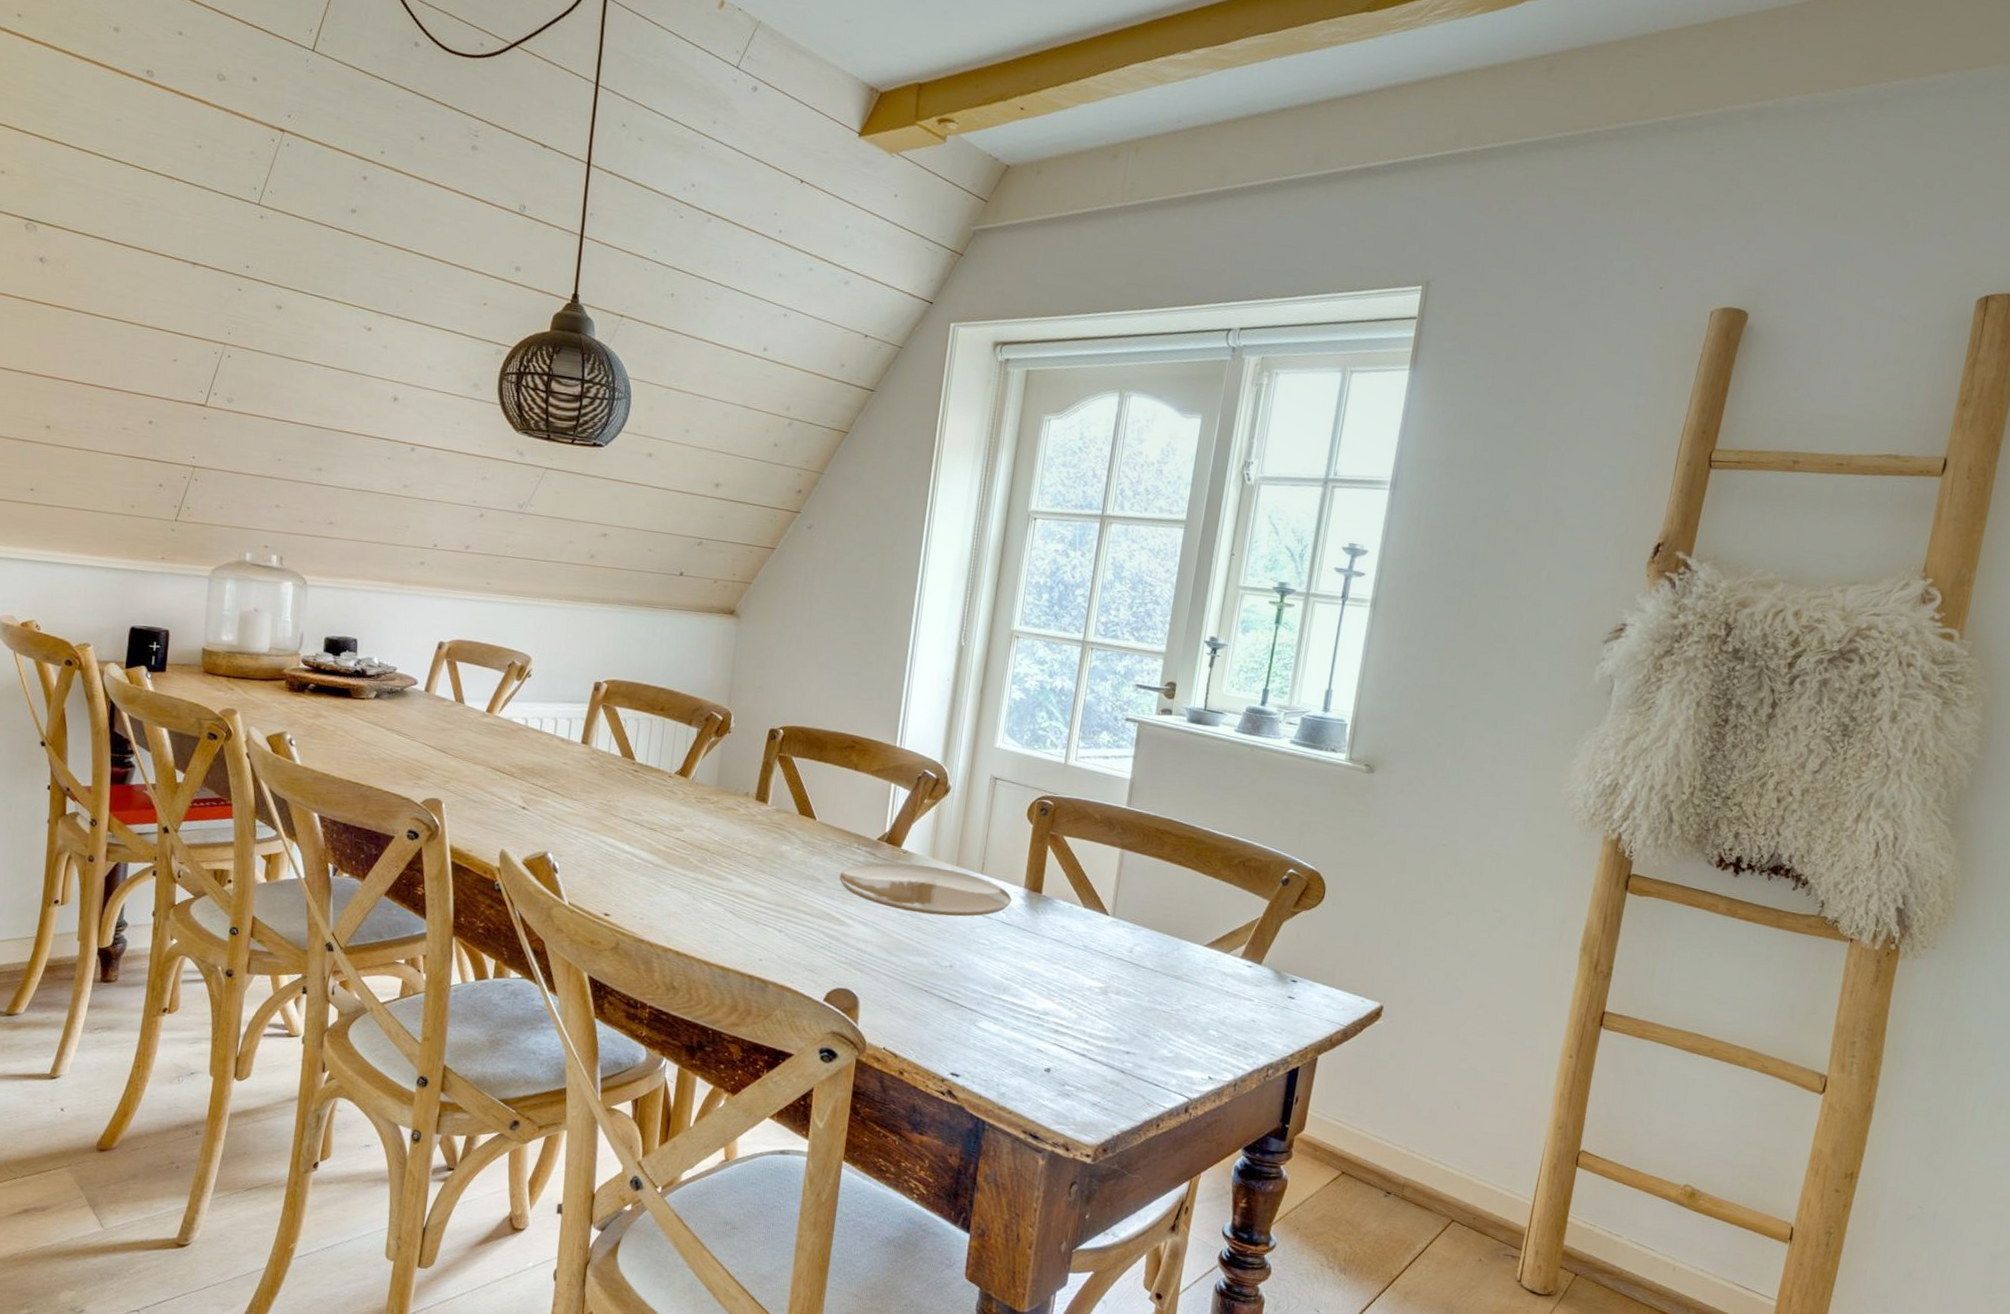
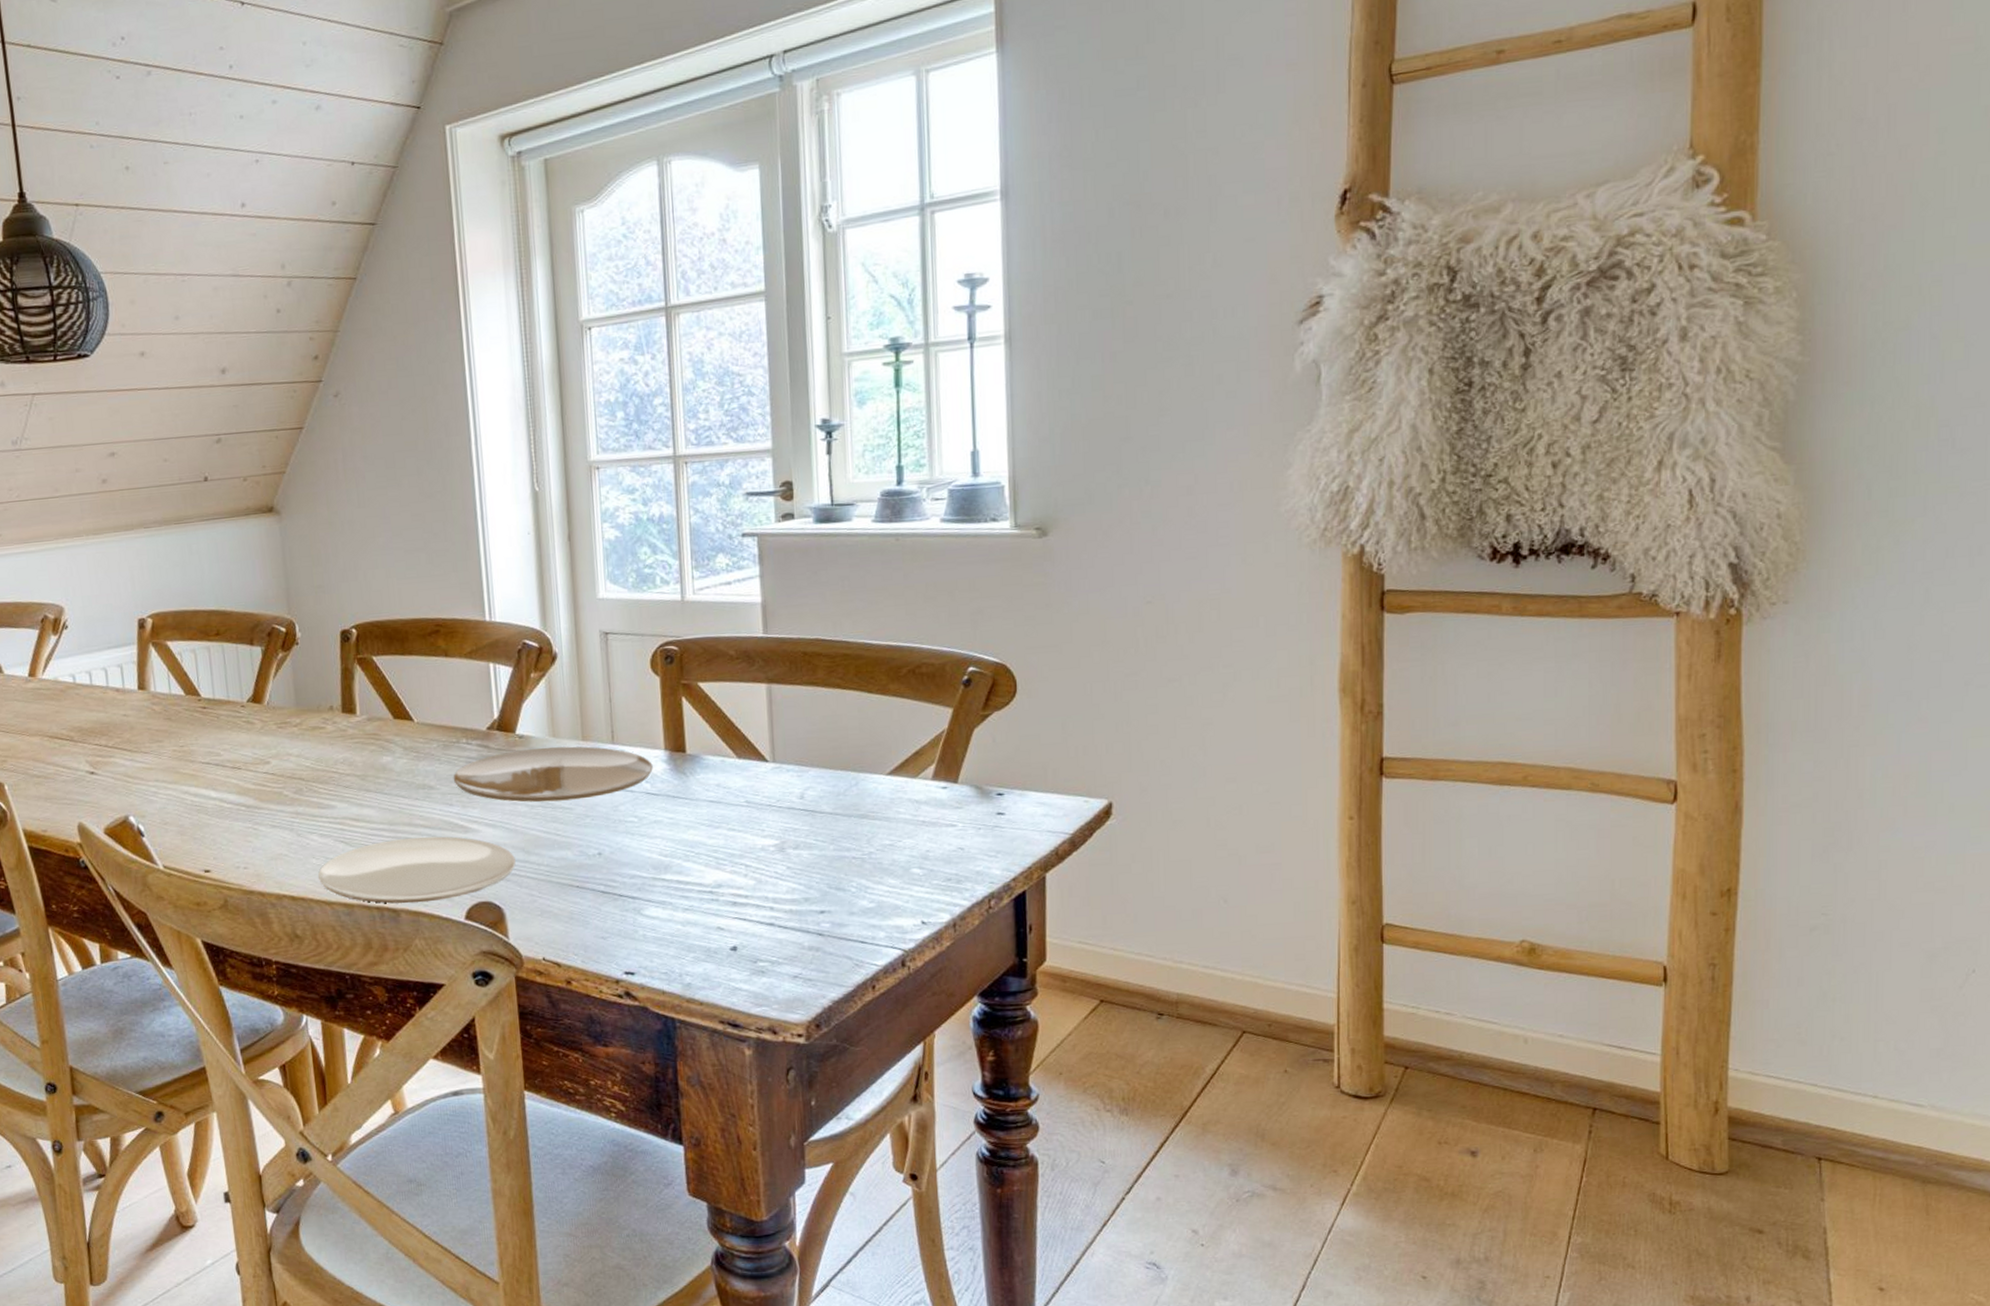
plate: none [703,918,878,981] -> present [317,836,516,904]

